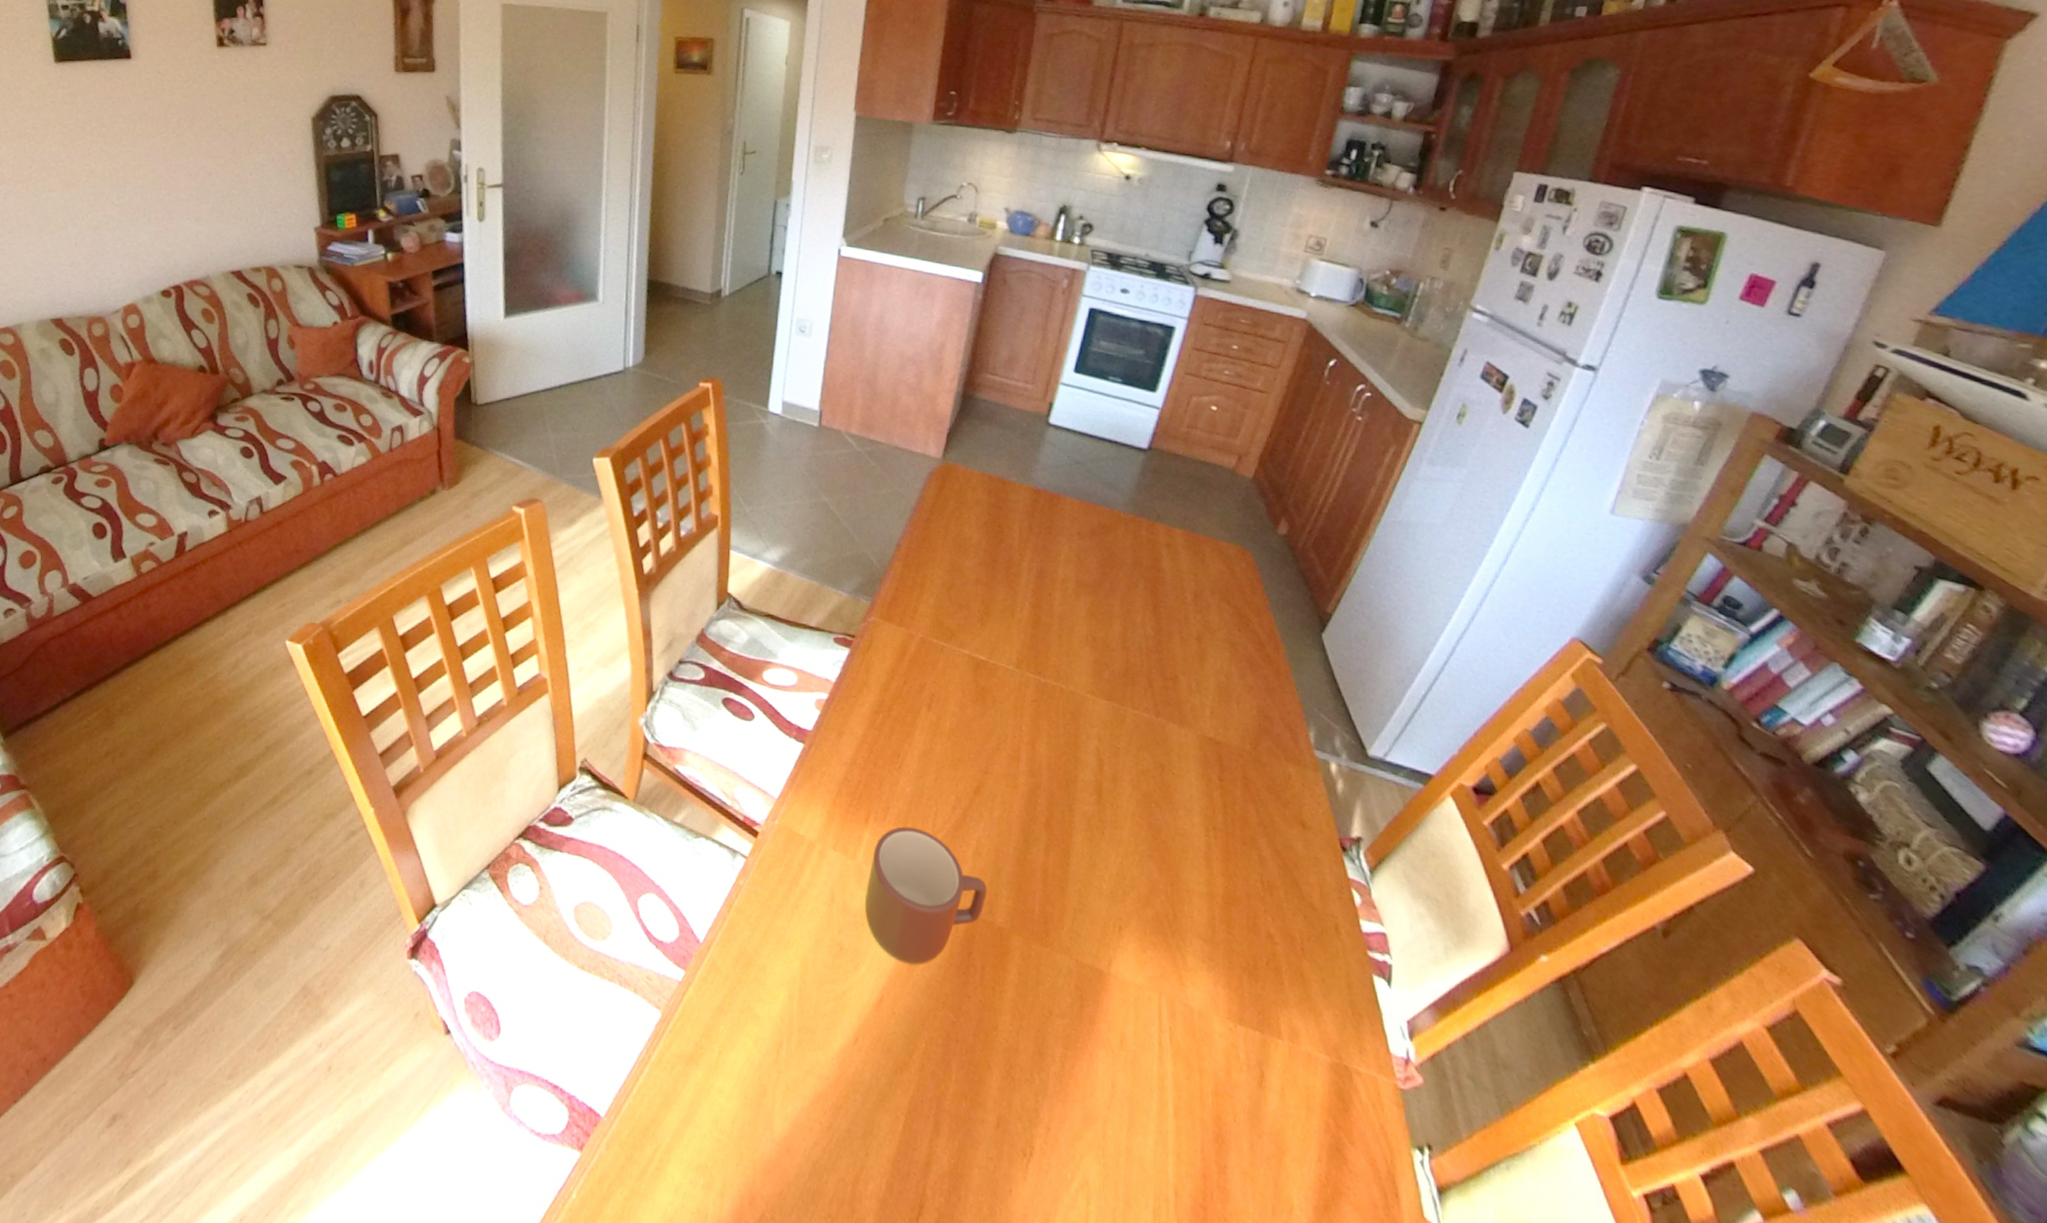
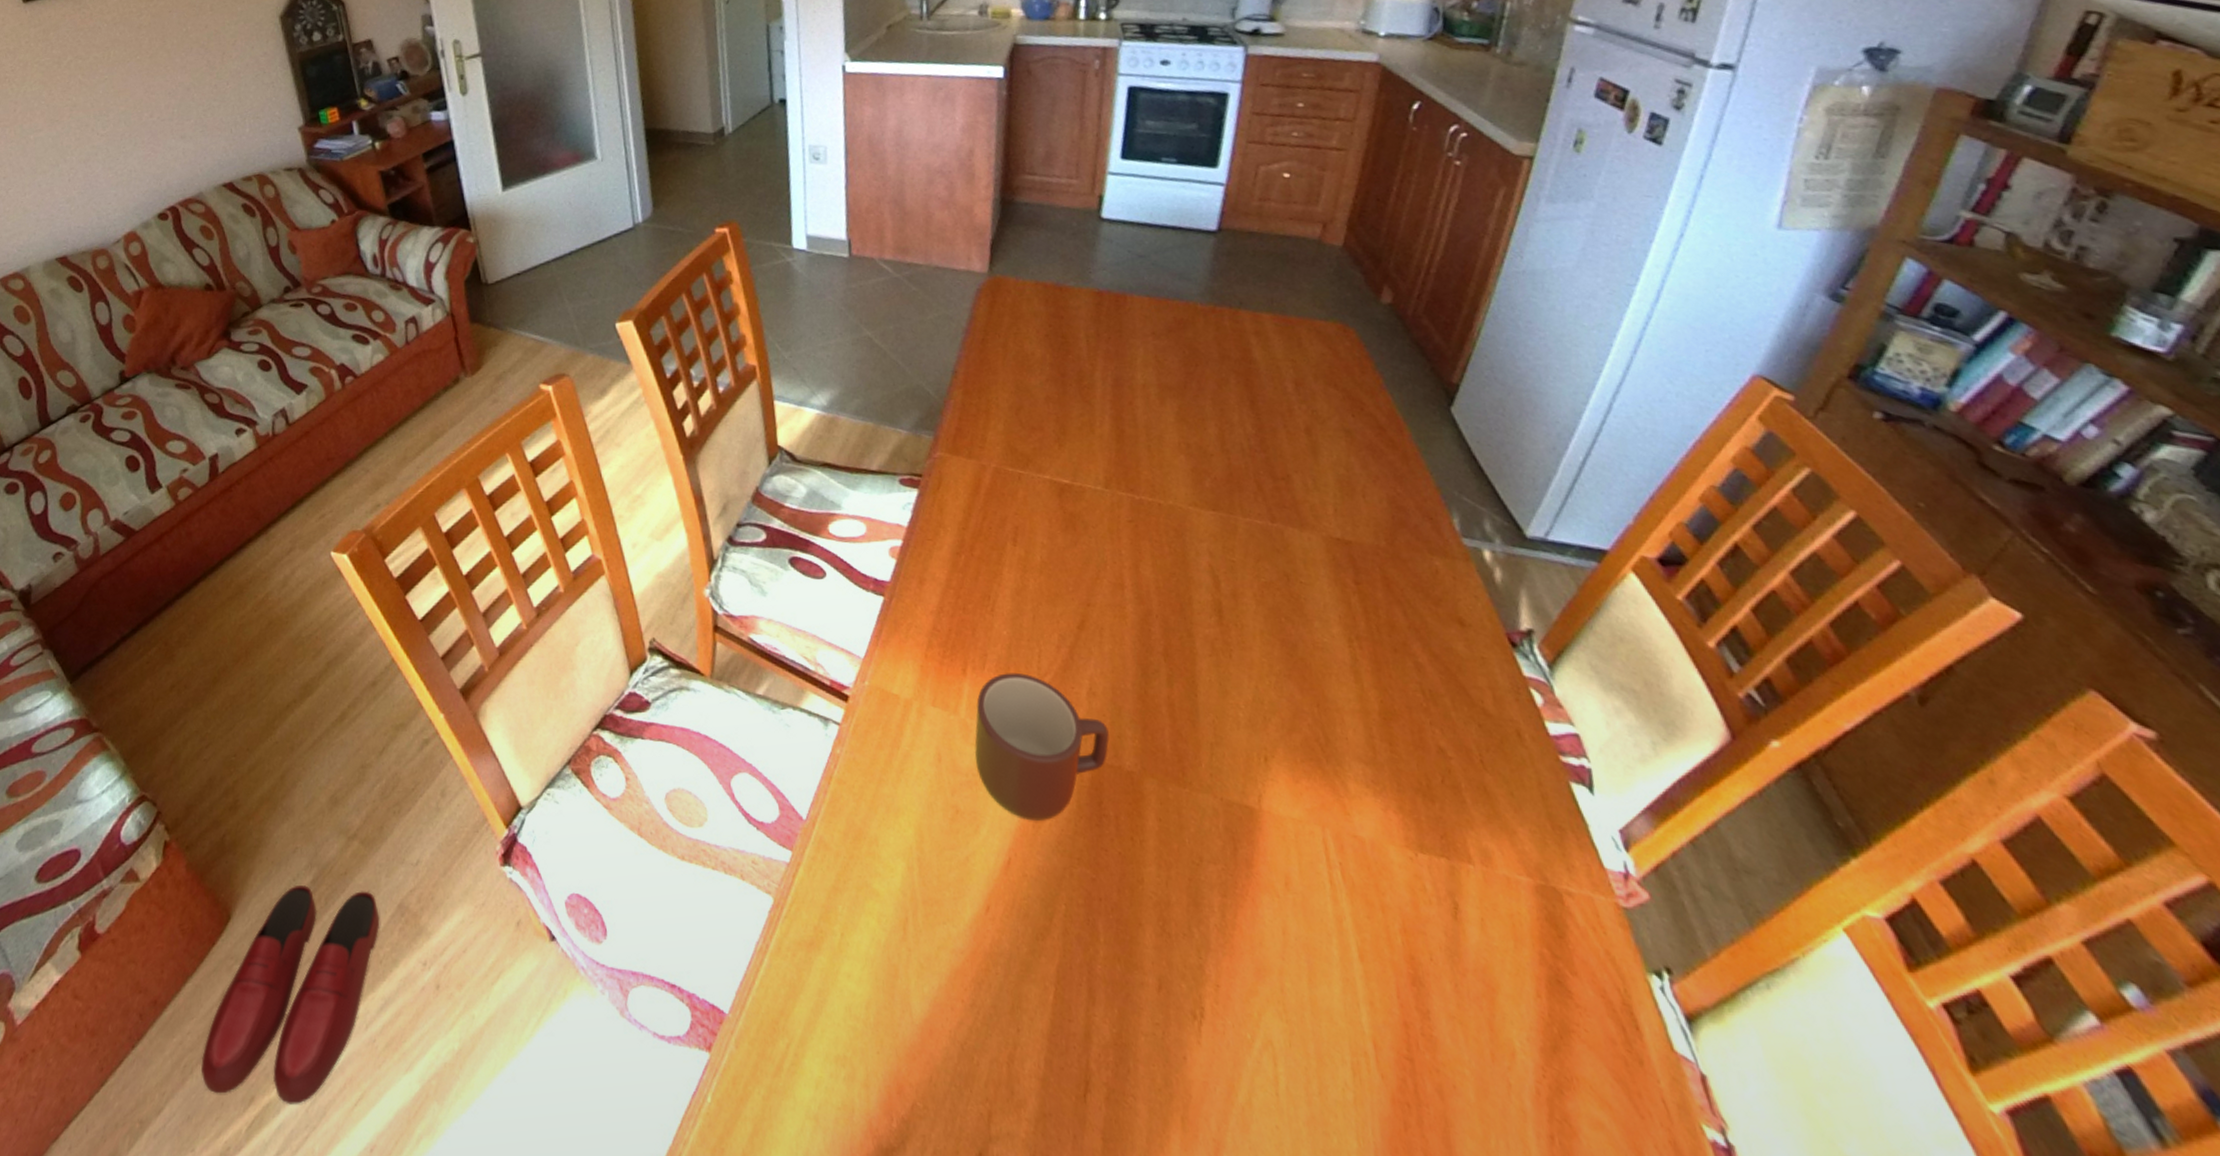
slippers: none [81,959,282,1170] -> present [201,885,380,1104]

